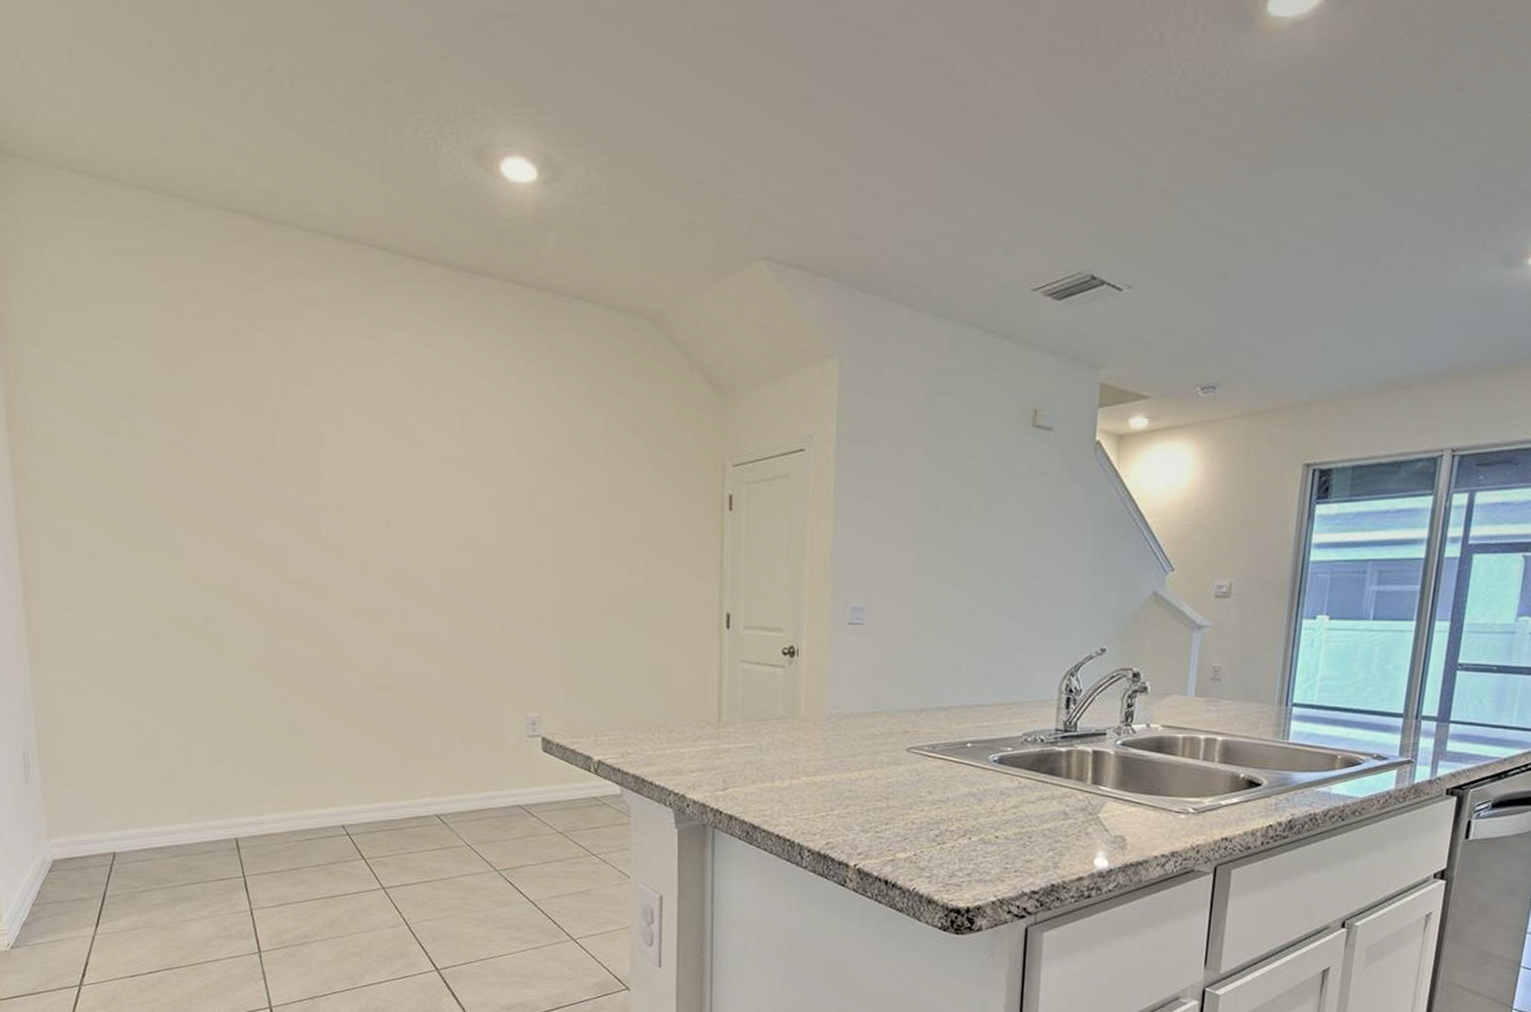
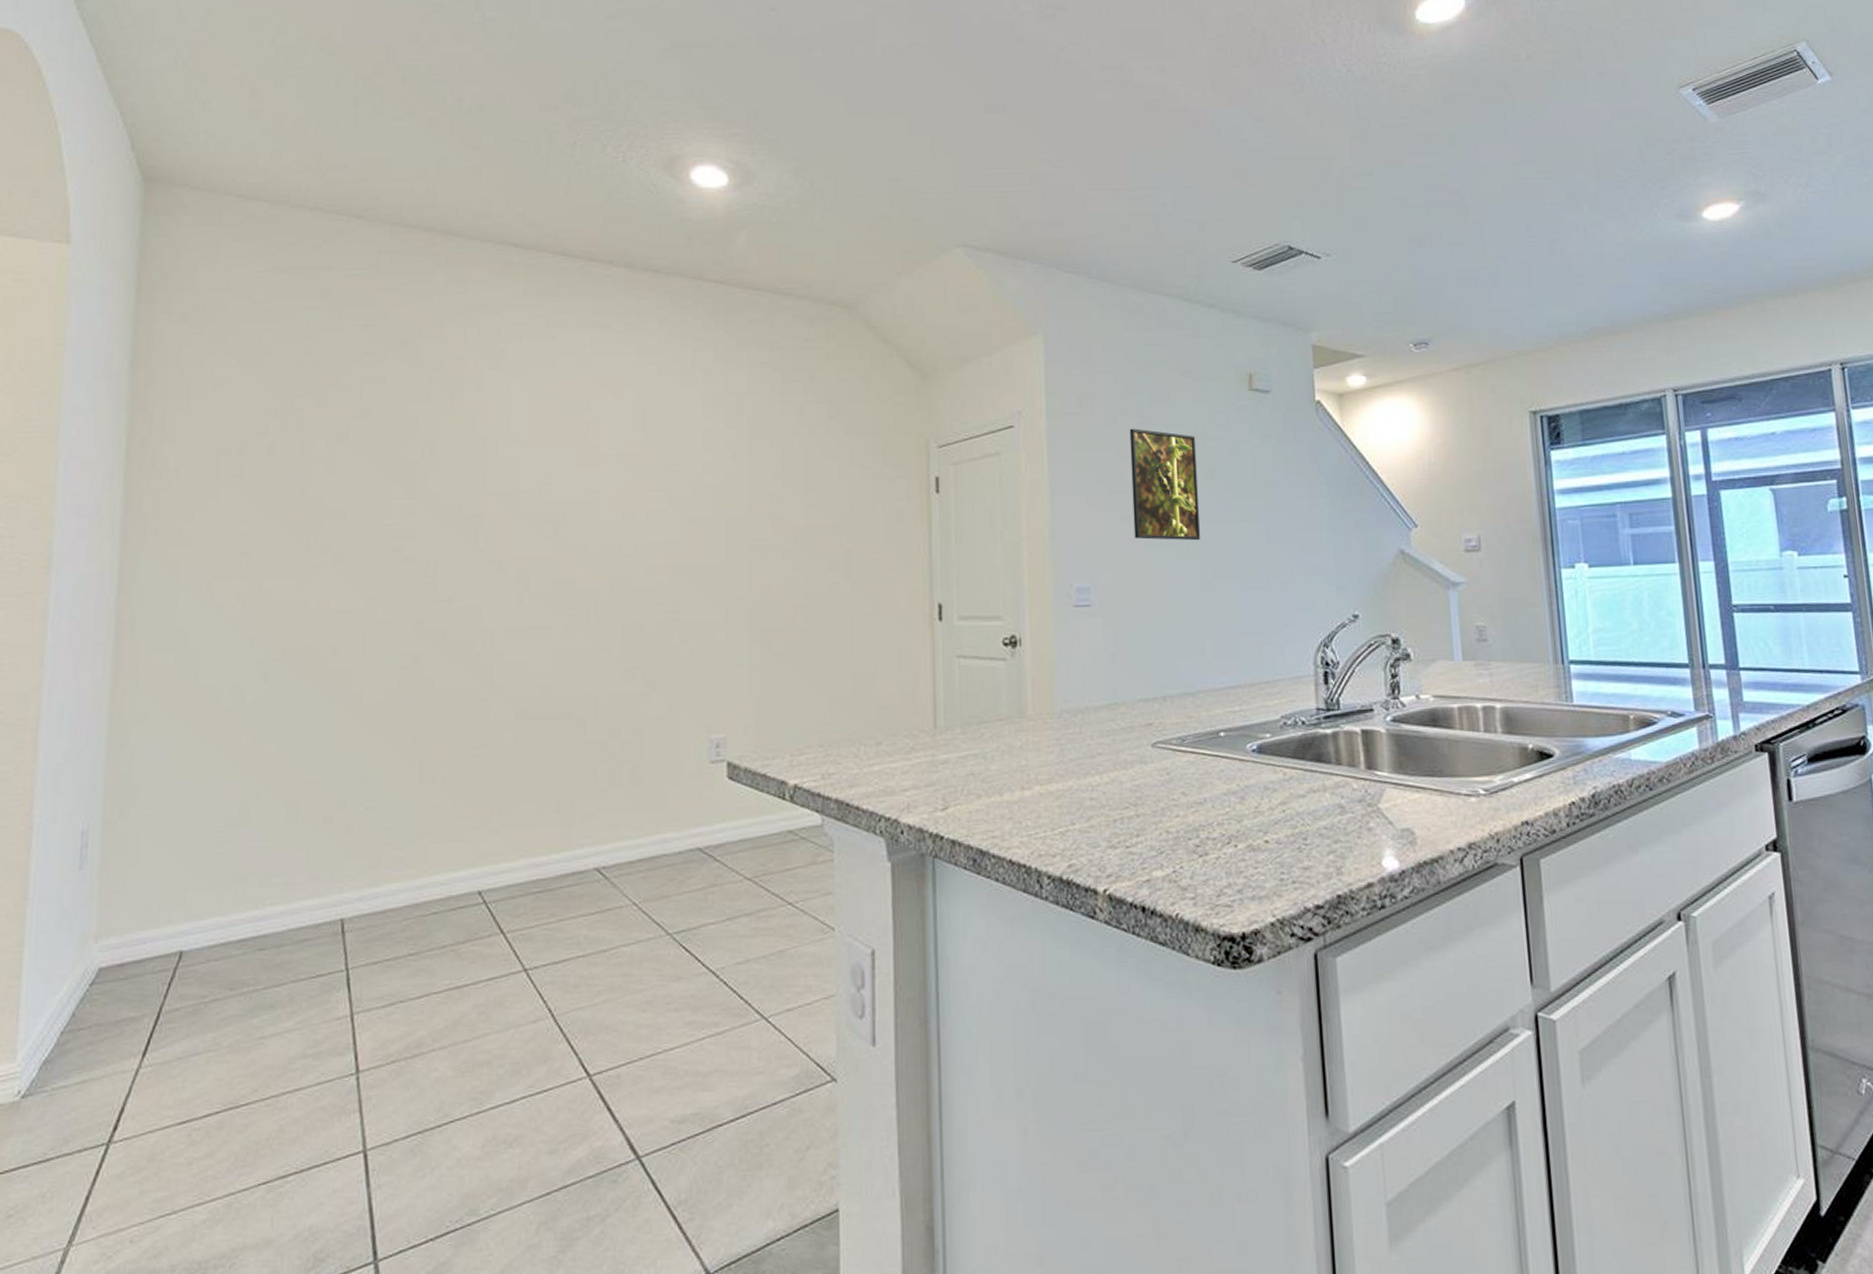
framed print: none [908,458,976,571] -> present [1129,428,1201,541]

